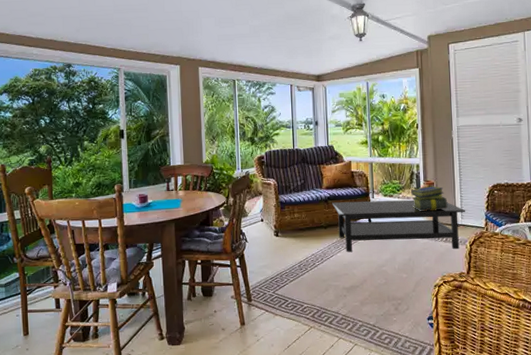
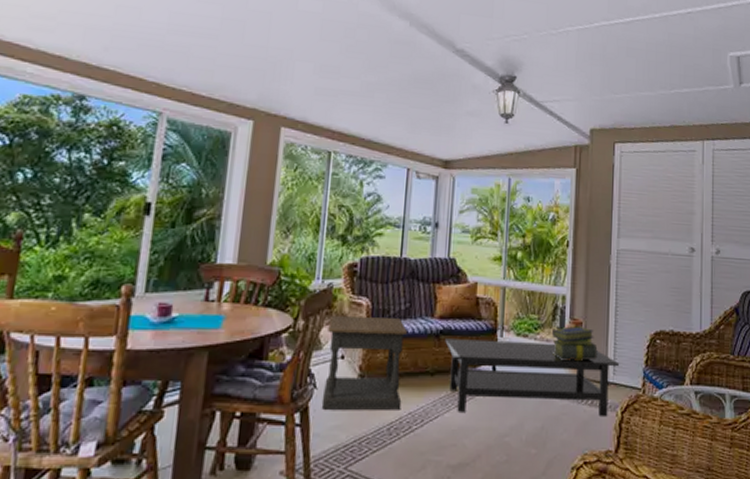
side table: none [249,191,307,255] -> present [321,316,408,410]

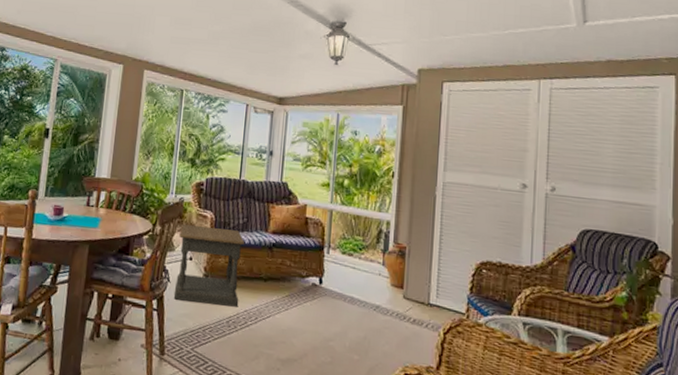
coffee table: present [445,339,620,417] -> none [277,251,443,336]
stack of books: present [552,326,598,361] -> none [376,250,421,282]

